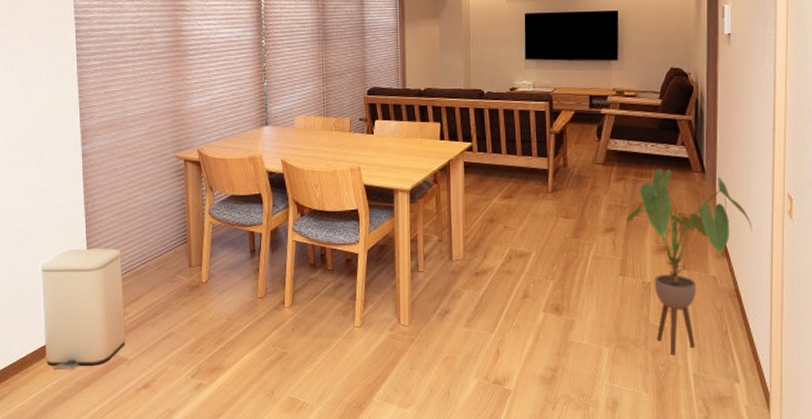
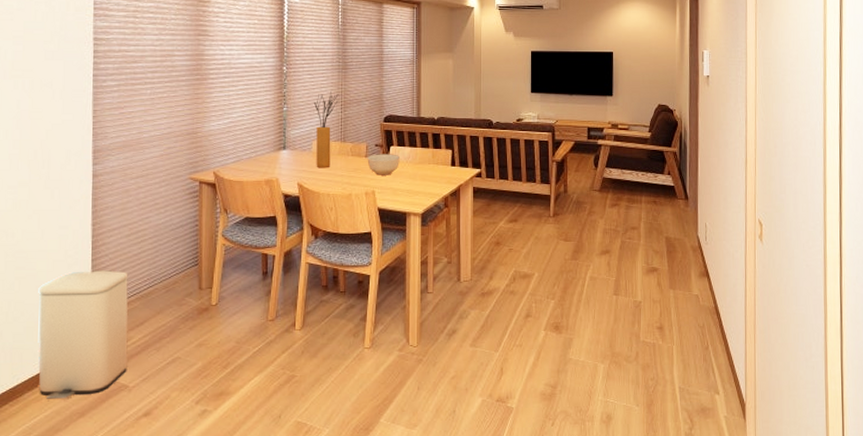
vase: none [294,64,320,145] -> present [313,91,339,168]
bowl: none [351,128,385,151] -> present [367,154,400,175]
house plant: present [626,168,753,355] -> none [620,195,729,370]

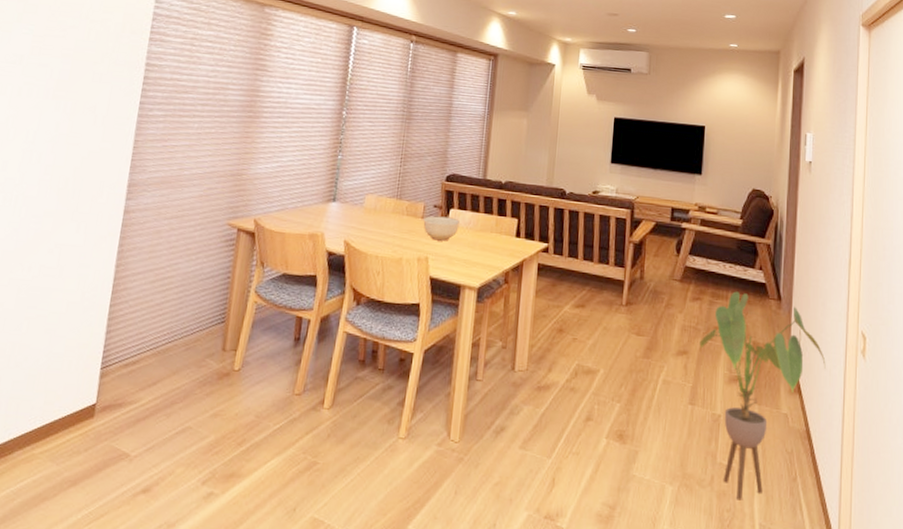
pedal bin: present [38,270,128,400] -> none [31,317,147,464]
vase: present [313,91,339,168] -> none [367,142,400,227]
house plant: none [620,195,729,370] -> present [699,291,826,500]

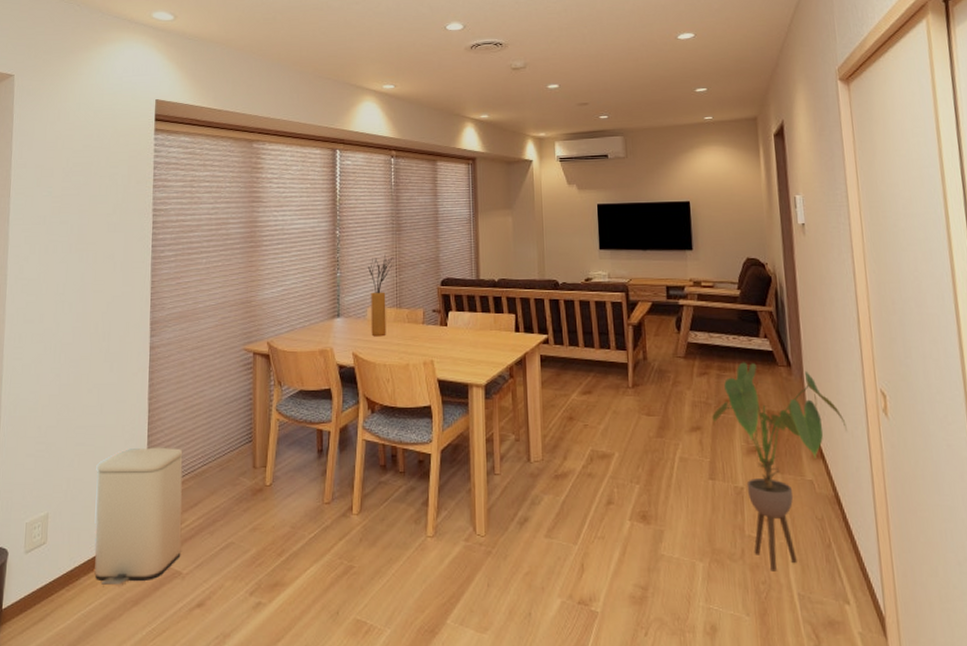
pedal bin: none [31,317,147,464] -> present [94,447,183,586]
vase: none [367,142,400,227] -> present [367,255,393,337]
bowl: present [423,216,459,241] -> none [424,320,459,344]

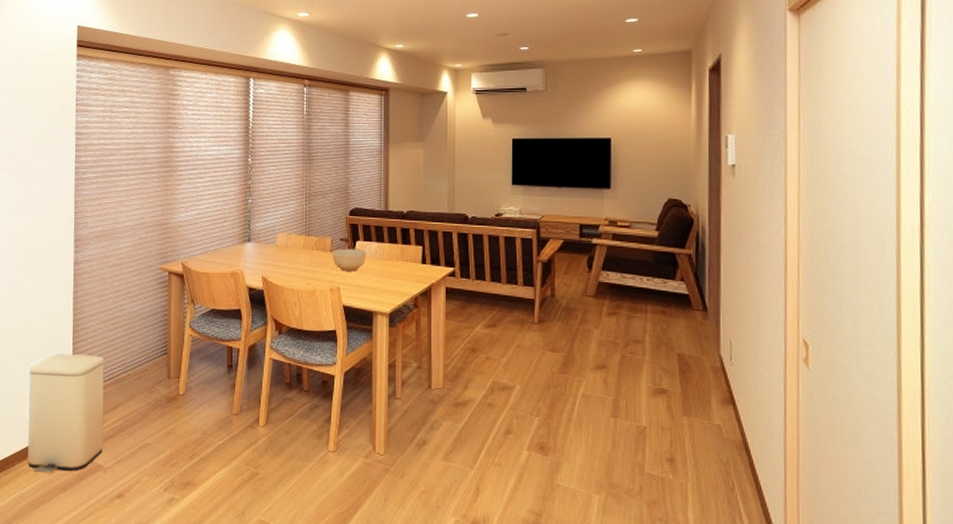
vase: present [367,255,393,337] -> none [278,183,303,262]
bowl: none [424,320,459,344] -> present [332,249,366,272]
house plant: present [712,362,847,572] -> none [619,304,762,509]

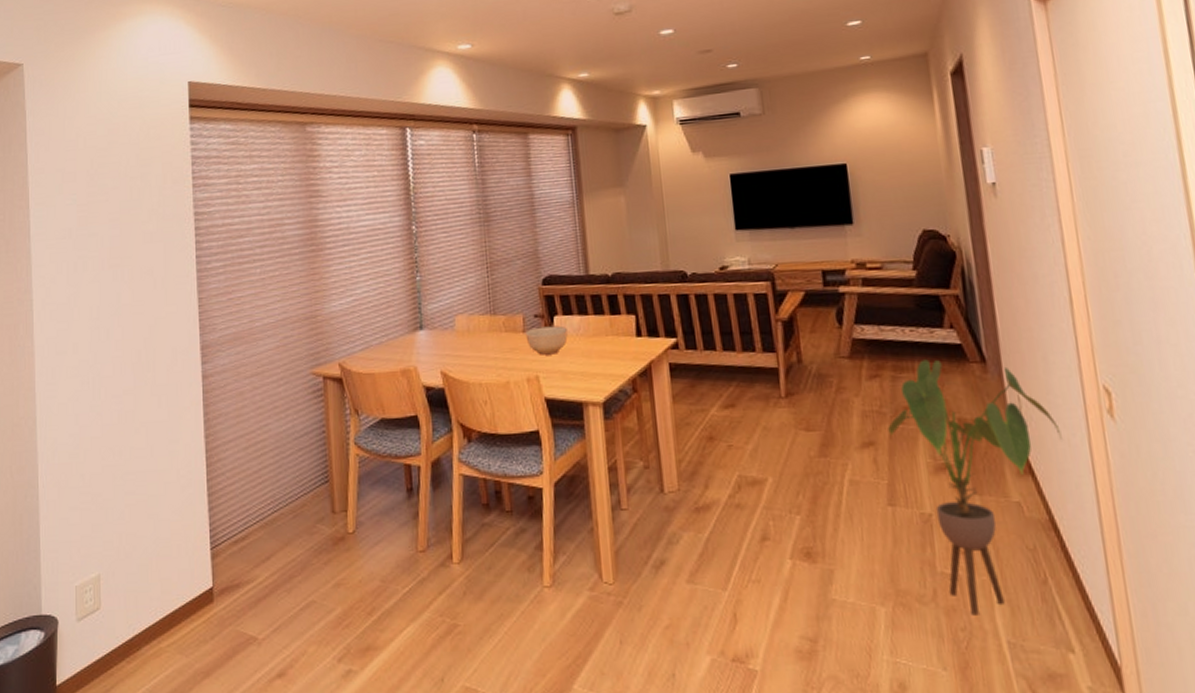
pedal bin: present [27,353,104,474] -> none [152,492,255,656]
house plant: none [619,304,762,509] -> present [888,359,1062,615]

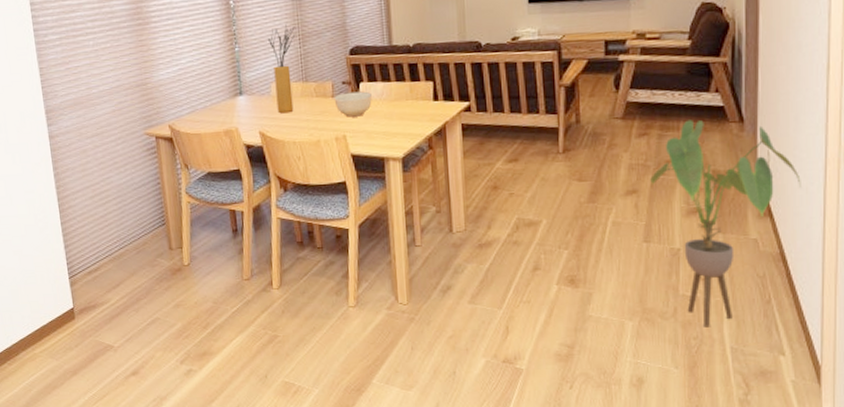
vase: none [452,251,483,351] -> present [267,24,296,114]

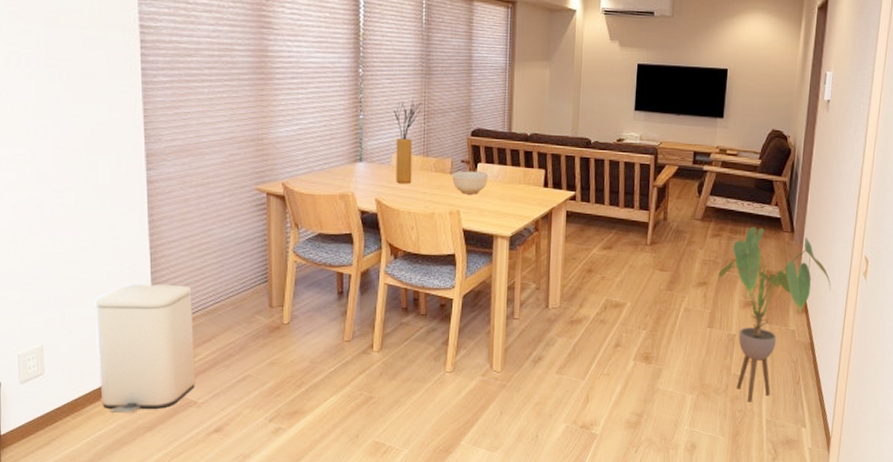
pedal bin: none [17,233,110,360] -> present [95,284,195,414]

